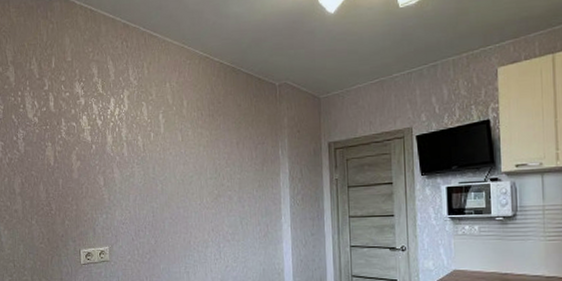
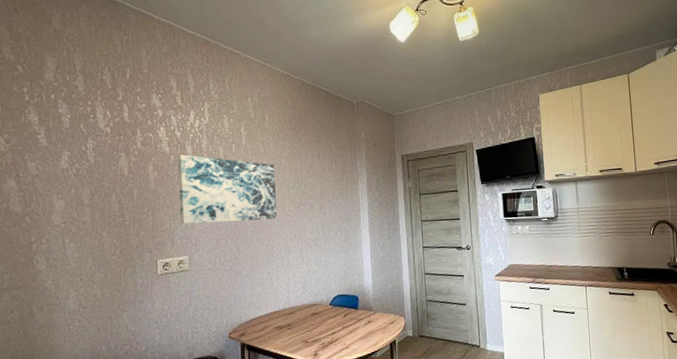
wall art: none [98,143,195,215] -> present [177,154,278,225]

